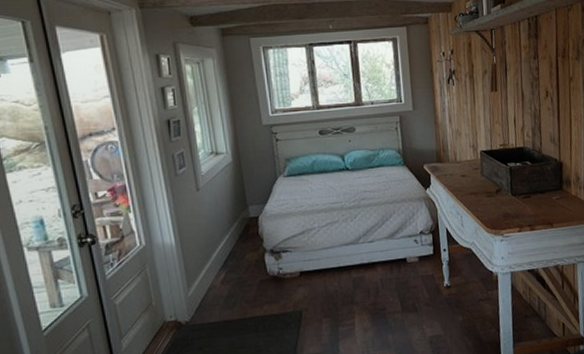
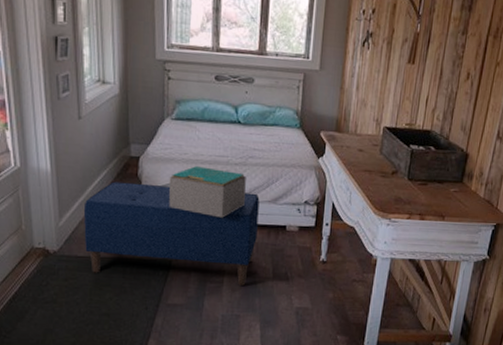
bench: none [210,232,381,337] -> present [83,181,260,286]
decorative box: none [289,215,364,262] -> present [168,166,246,218]

